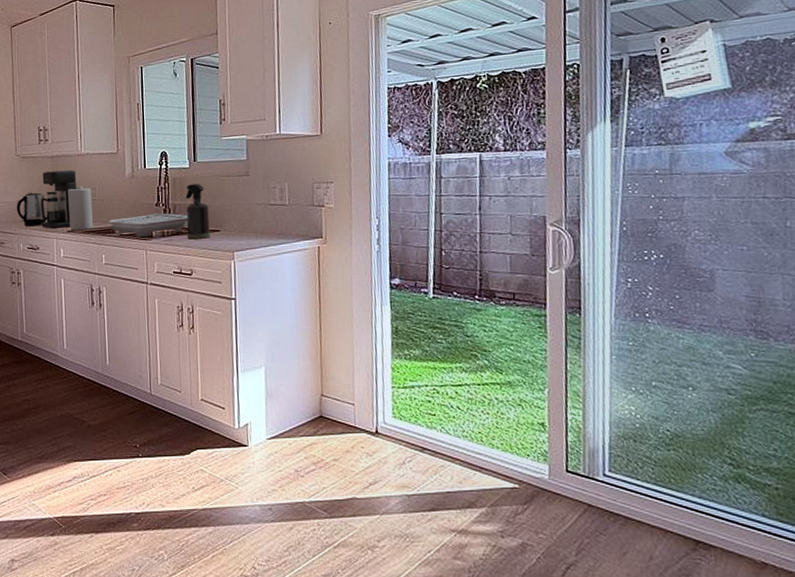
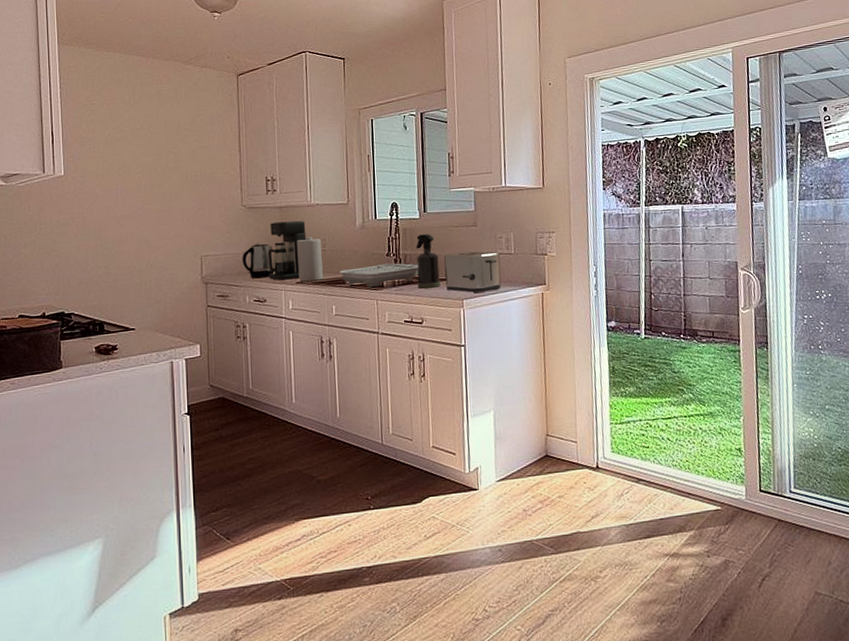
toaster: none [214,201,275,246] -> present [444,251,502,294]

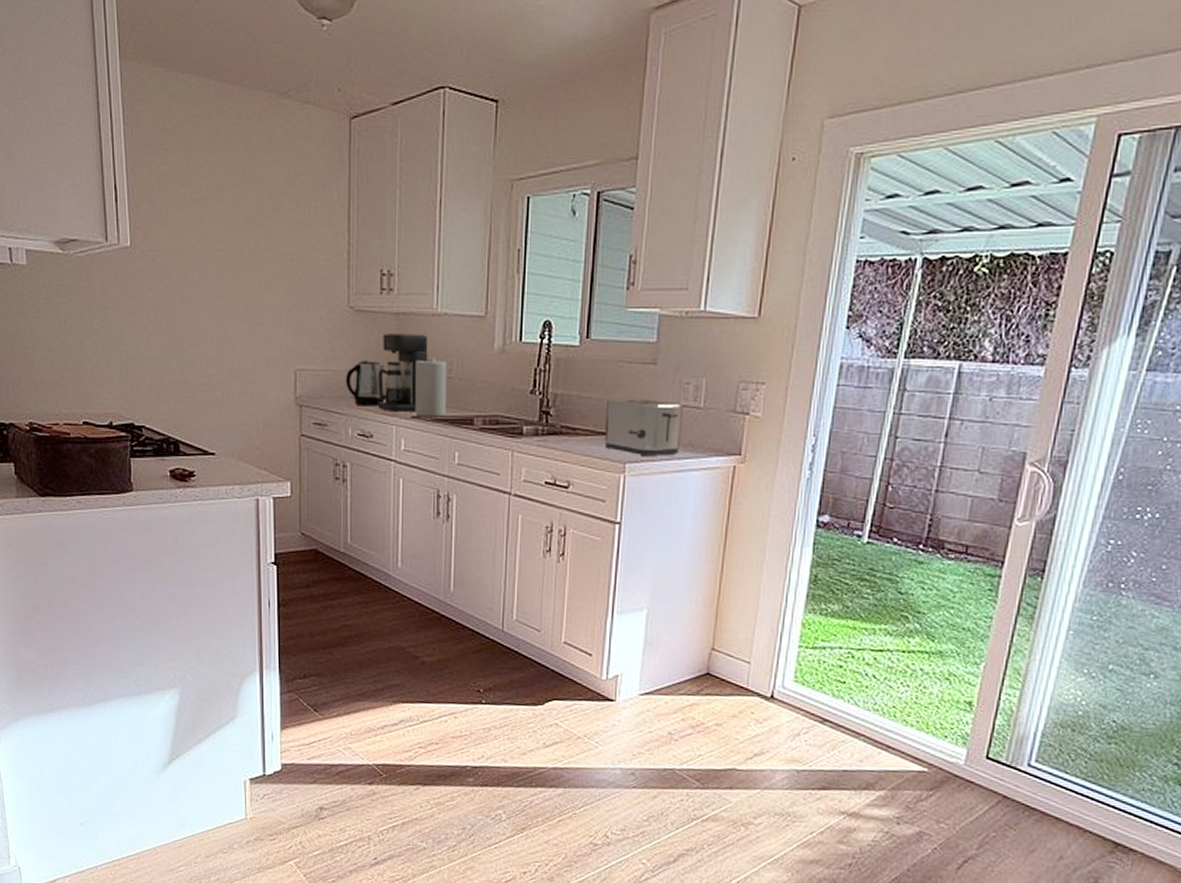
dish rack: present [339,263,419,287] -> none [467,404,571,433]
spray bottle: present [416,234,441,289] -> none [567,369,599,443]

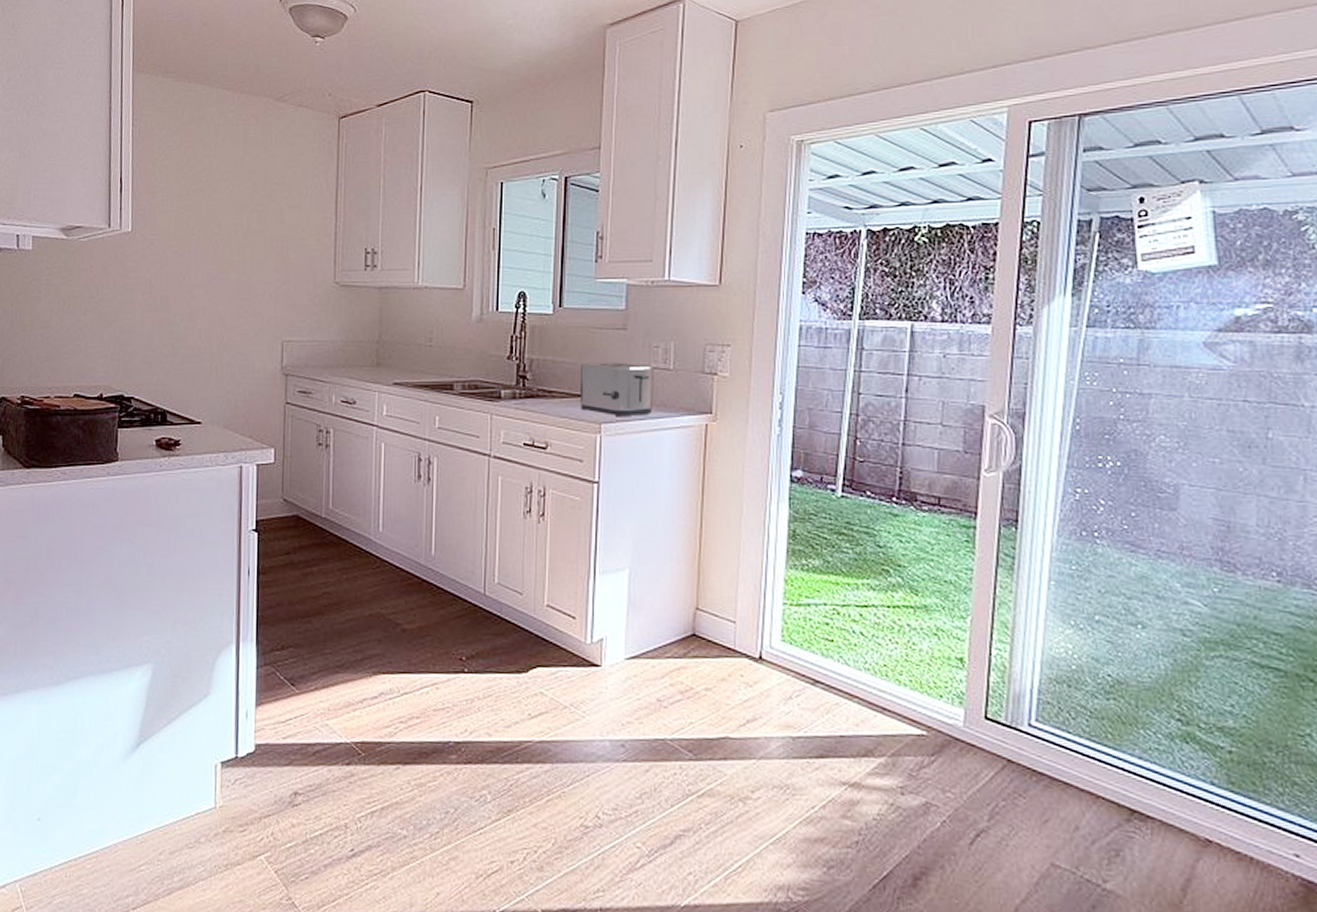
kettle: present [345,361,385,407] -> none [330,331,368,374]
coffee maker: present [378,334,428,413] -> none [361,306,410,380]
paper towel holder: present [415,358,446,417] -> none [397,328,427,383]

